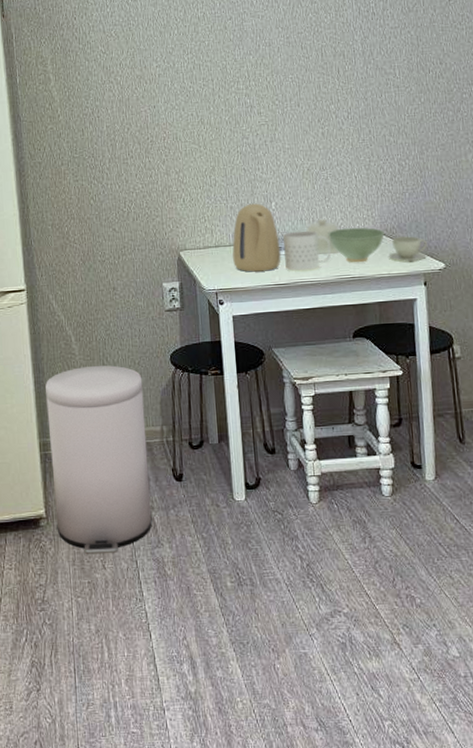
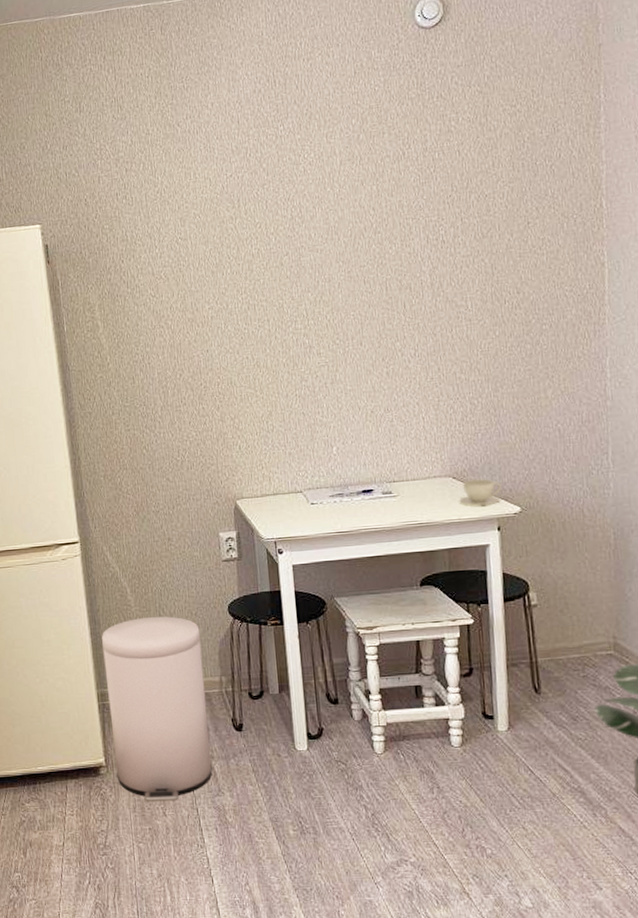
kettle: present [232,203,281,272] -> none [291,448,344,520]
mug: present [283,230,331,272] -> none [345,475,397,519]
sugar bowl: present [306,218,339,255] -> none [370,462,405,501]
bowl: present [328,227,385,262] -> none [393,471,456,508]

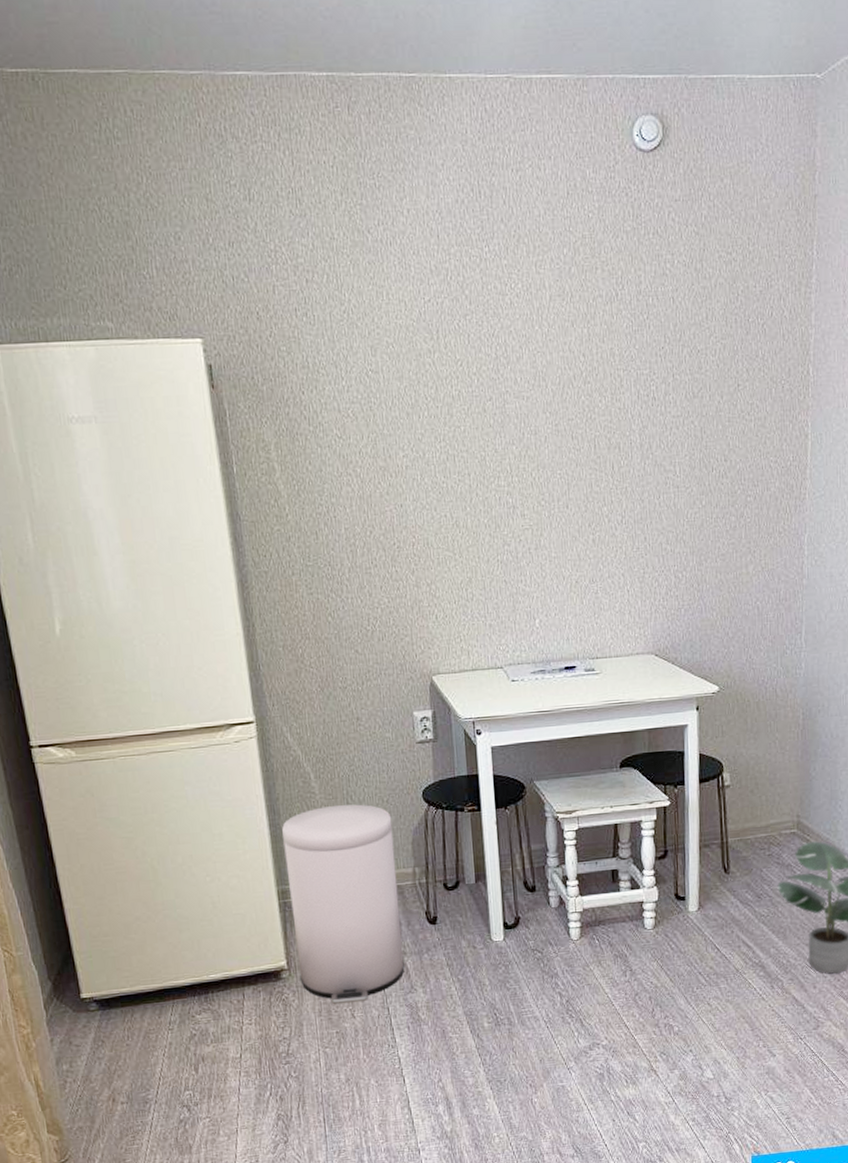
teacup: present [459,479,501,506] -> none [660,657,701,685]

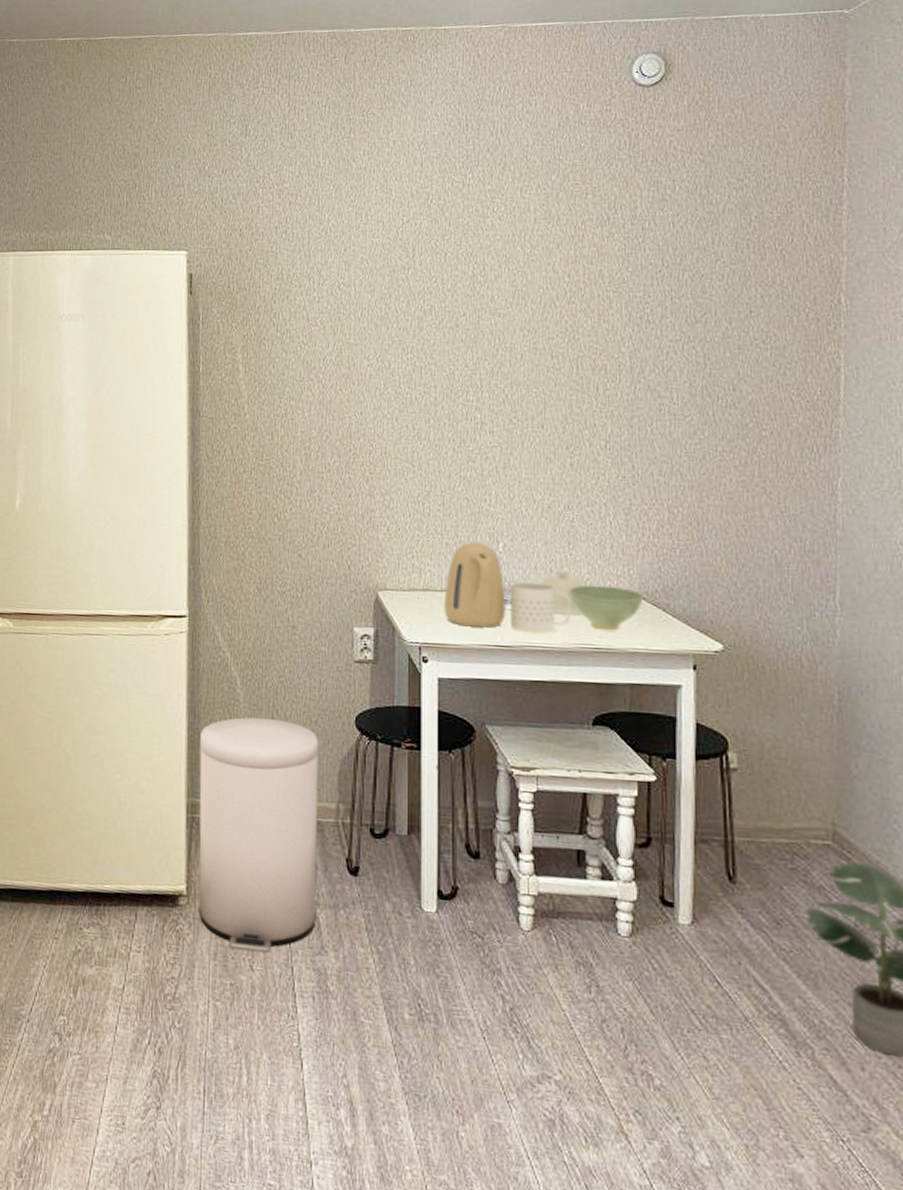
kettle: none [491,620,545,698] -> present [444,542,506,628]
mug: none [548,651,600,697] -> present [511,581,572,634]
sugar bowl: none [573,637,608,679] -> present [541,569,583,616]
bowl: none [596,647,658,686] -> present [569,584,645,630]

